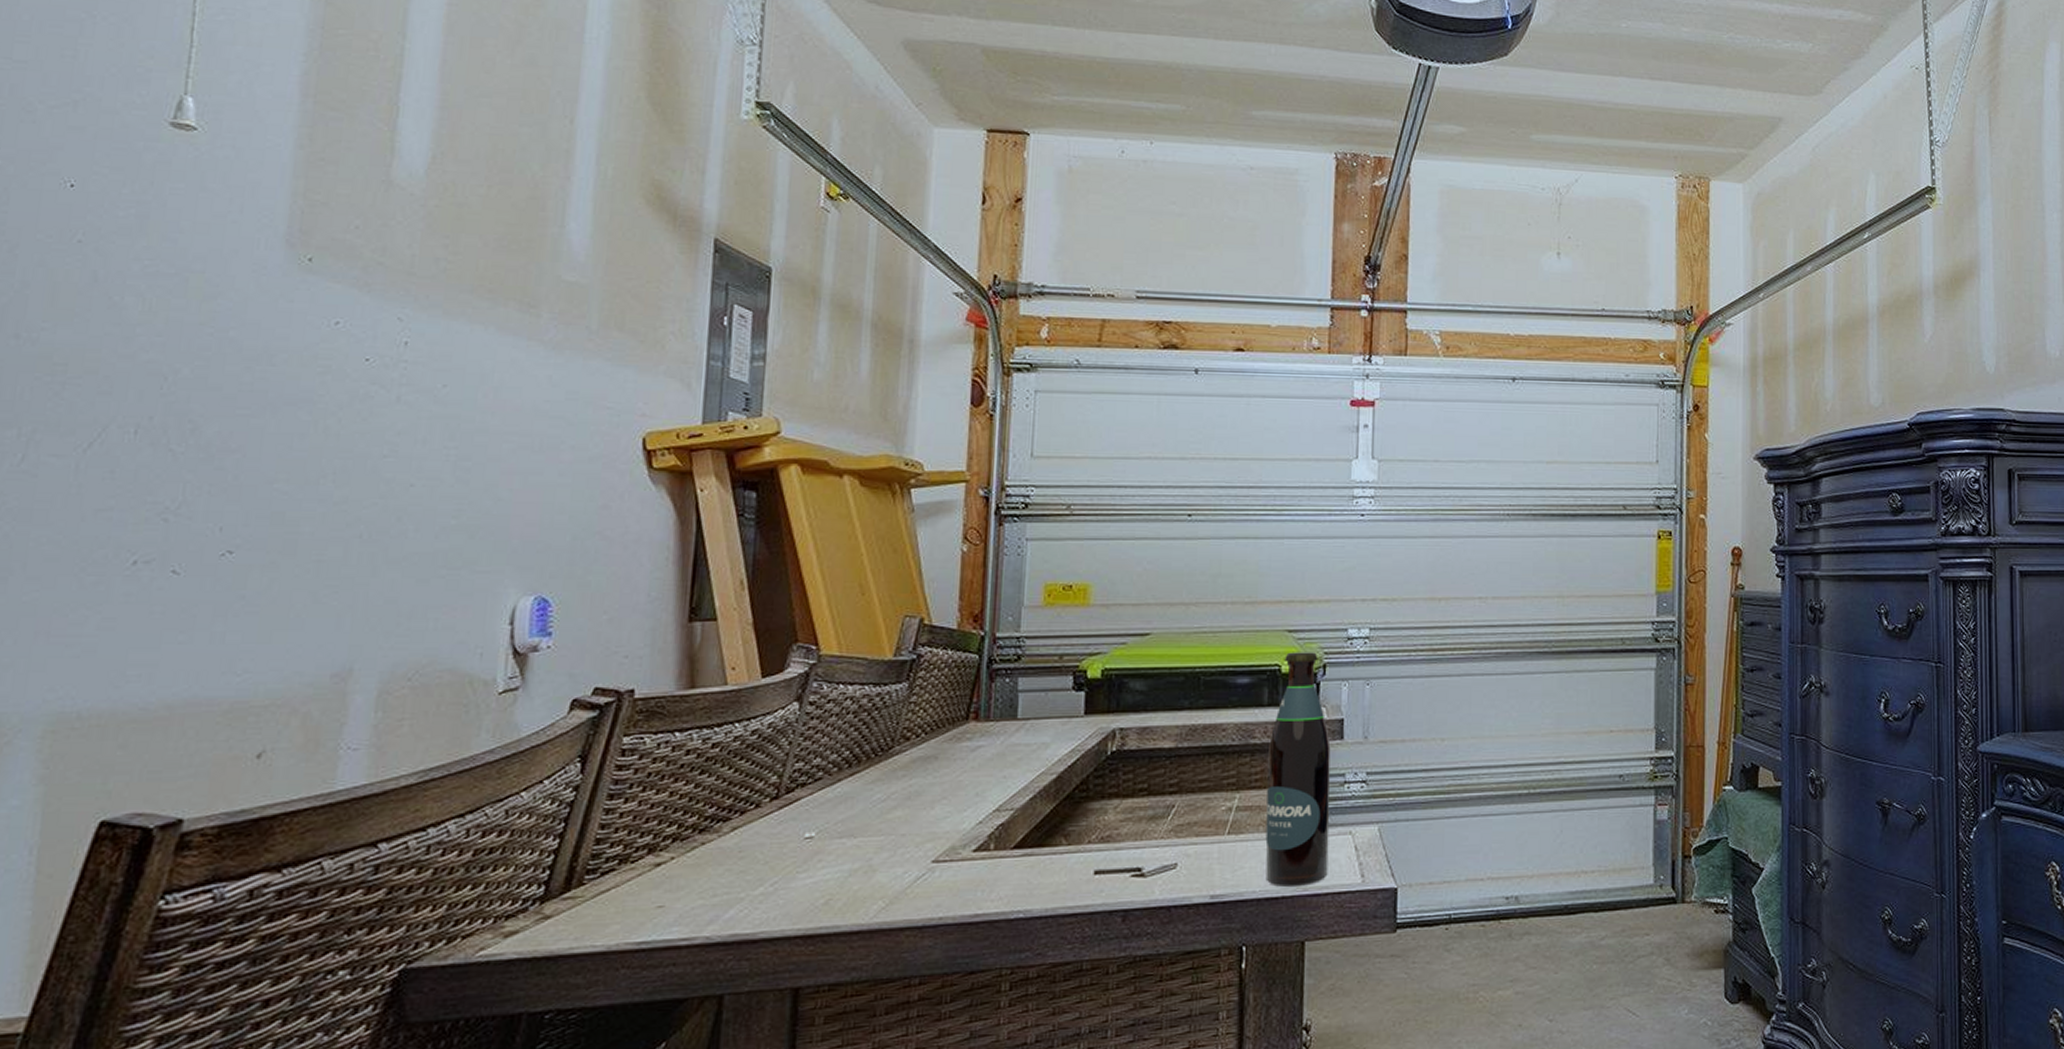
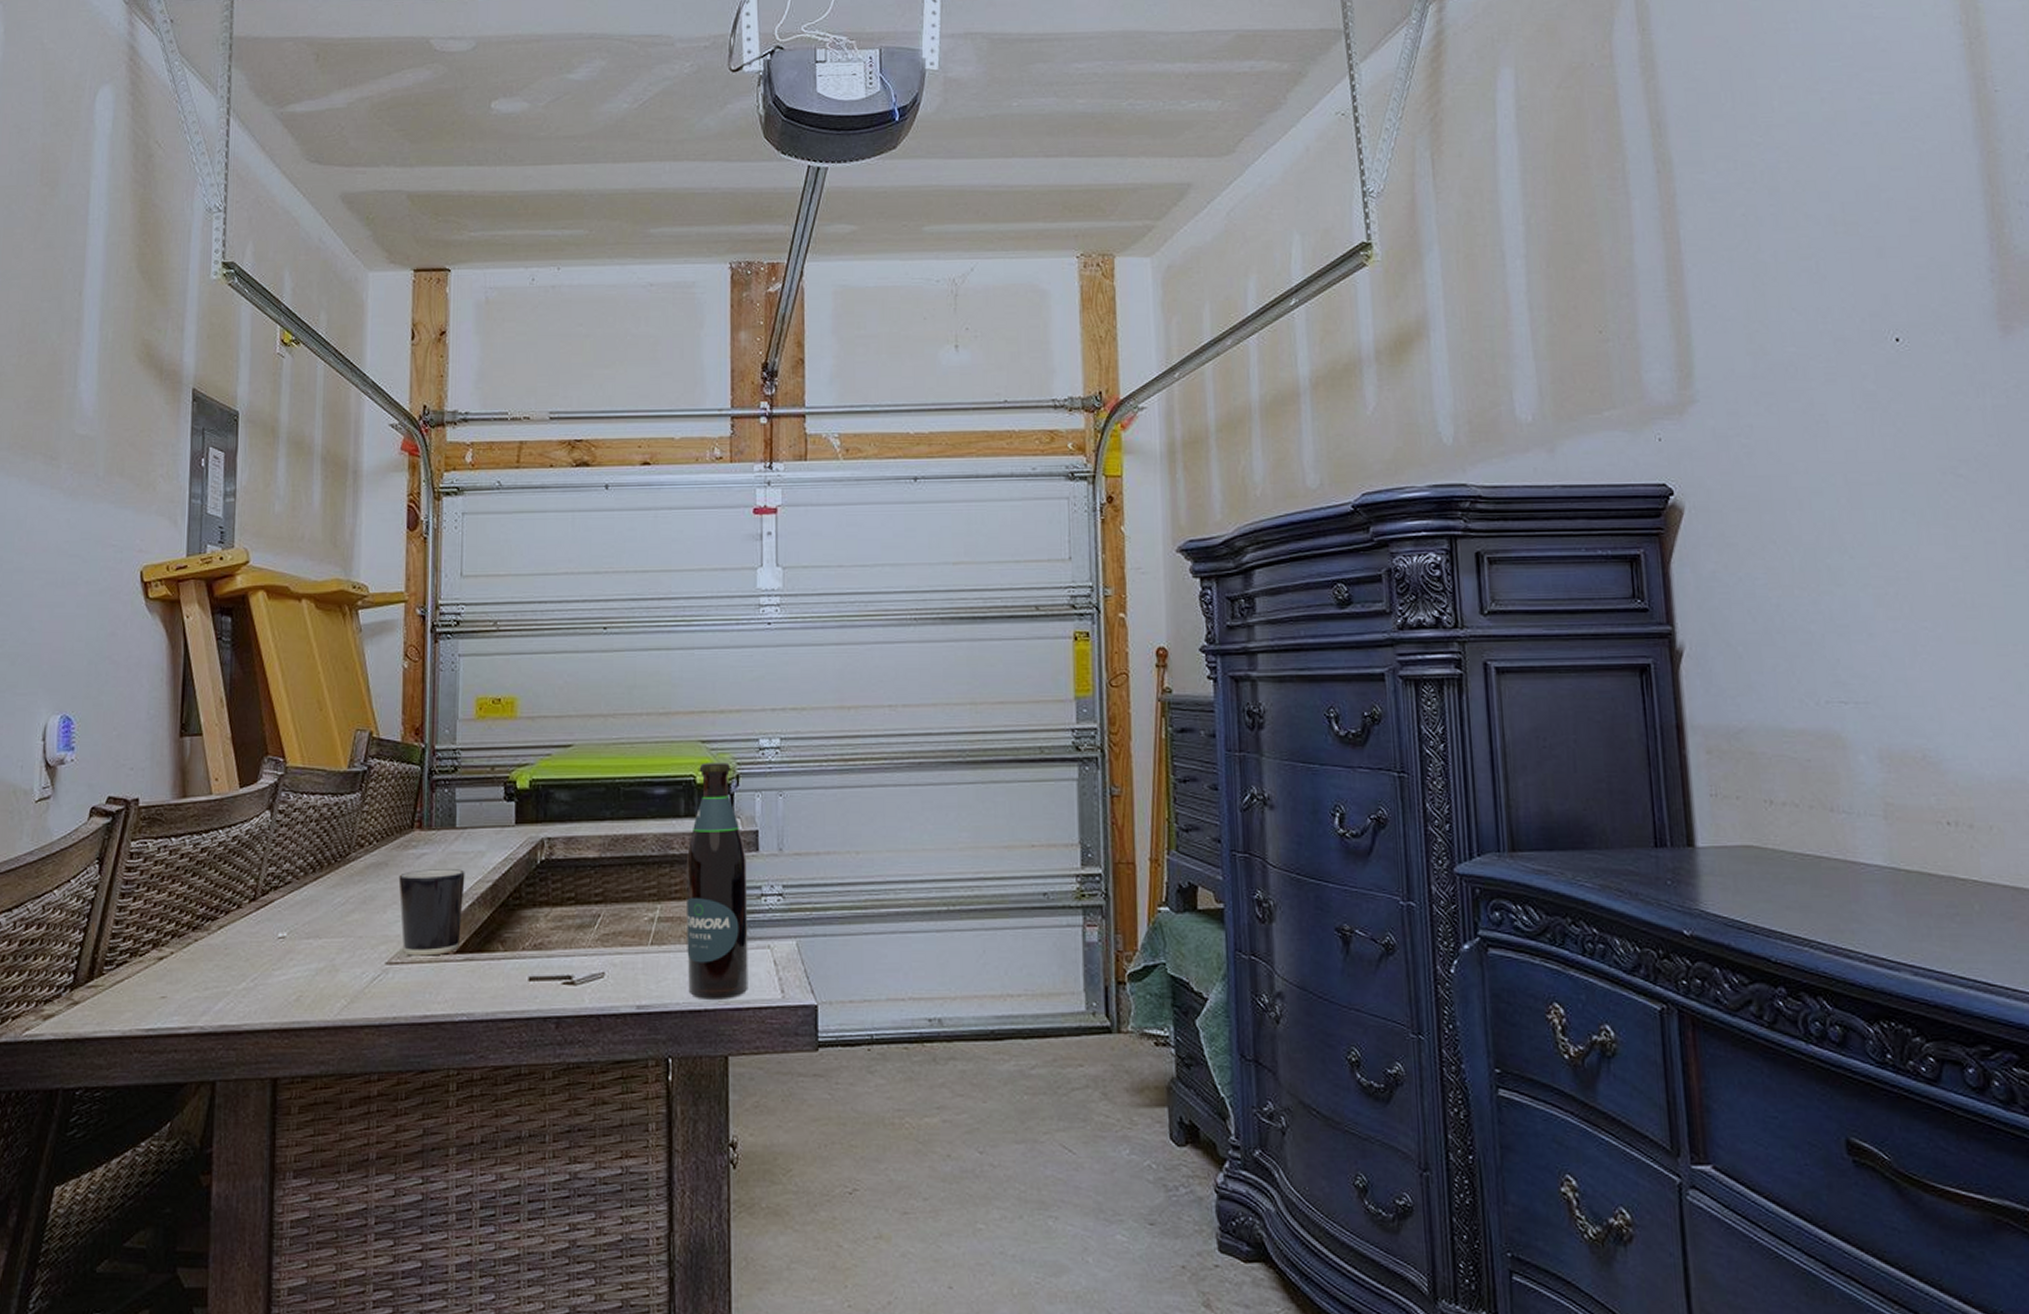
mug: none [949,762,1027,853] -> present [398,869,465,956]

